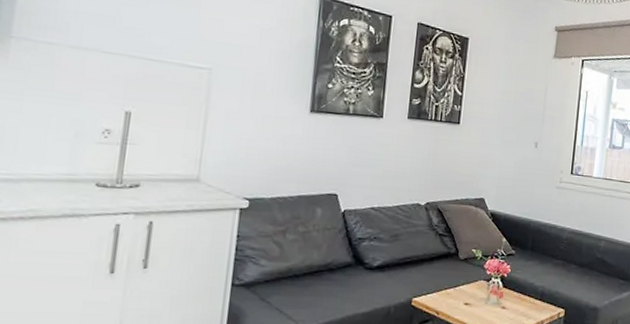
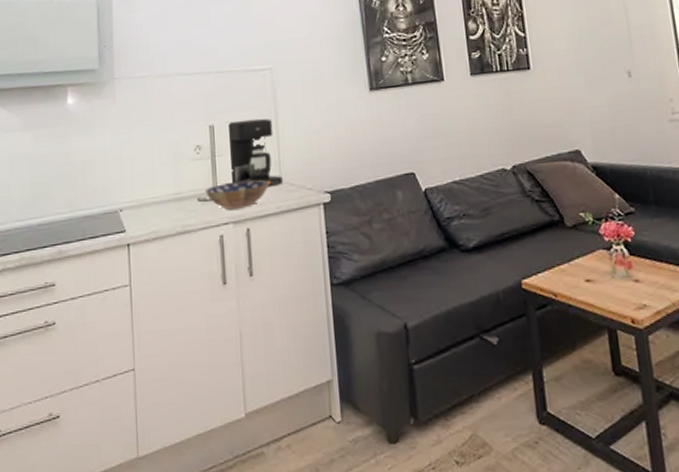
bowl: none [107,173,186,201] -> present [205,179,270,210]
coffee maker: none [133,111,201,185] -> present [225,118,283,187]

